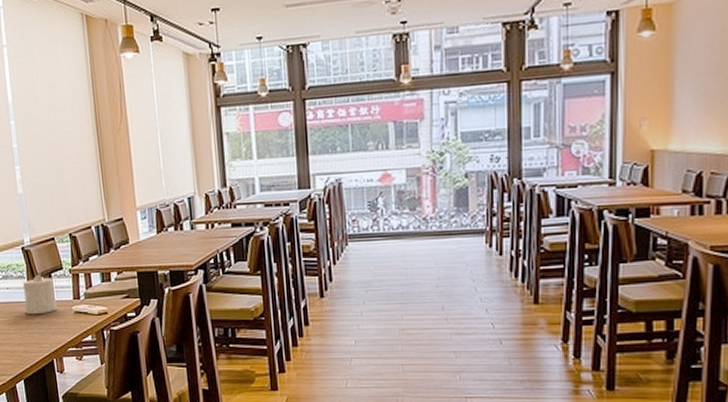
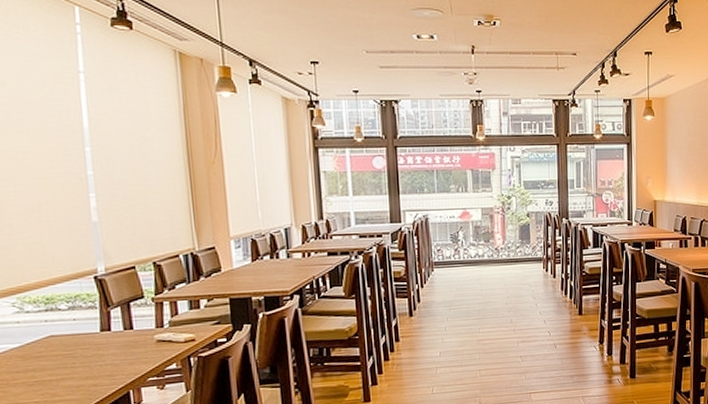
candle: present [23,274,57,315] -> none [94,303,136,346]

